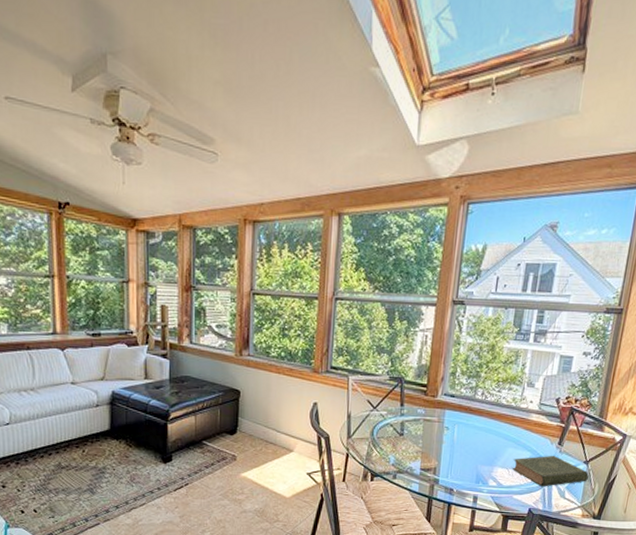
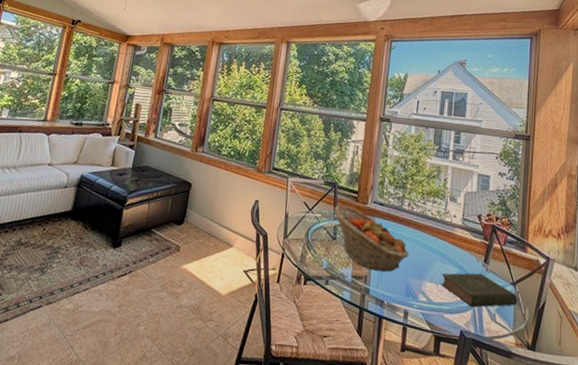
fruit basket: none [401,400,481,462] -> present [334,204,409,272]

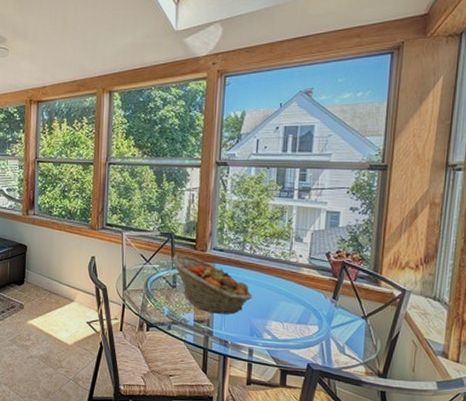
book: present [441,273,518,308] -> none [287,309,369,342]

